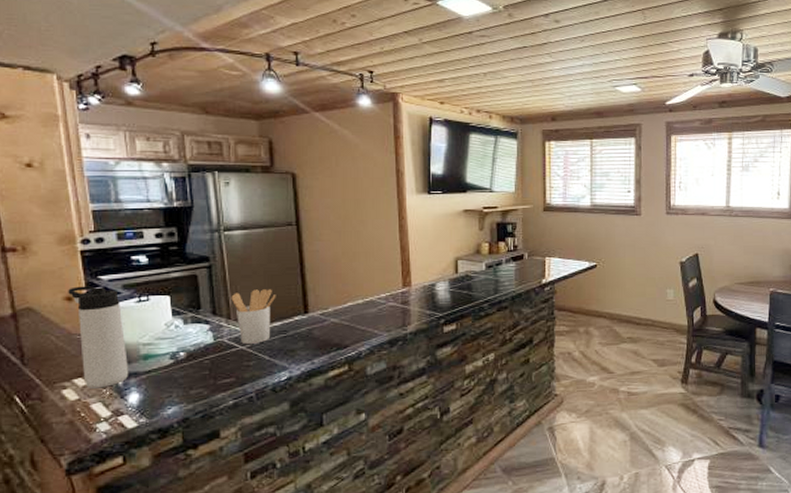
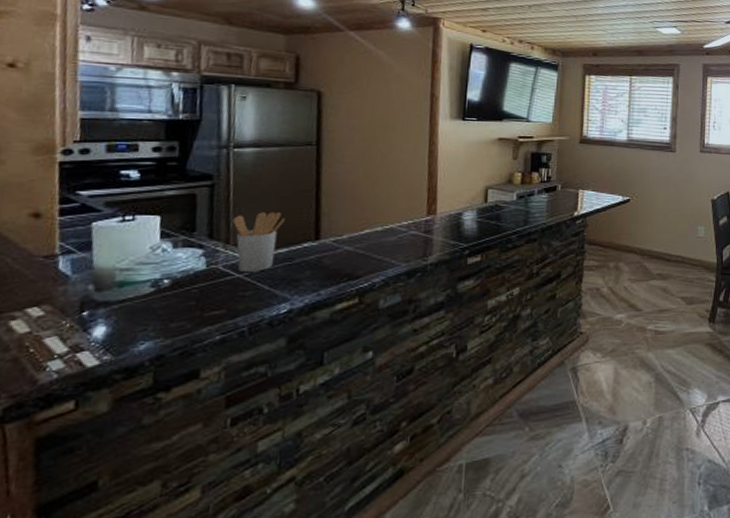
thermos bottle: present [68,286,129,389] -> none [36,202,100,320]

